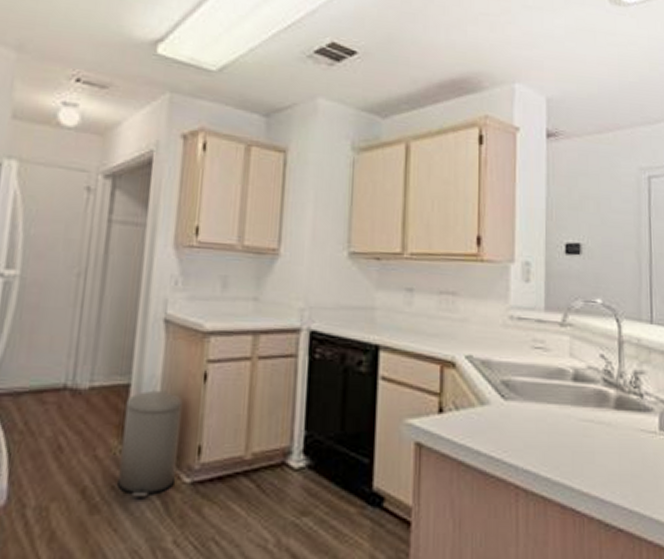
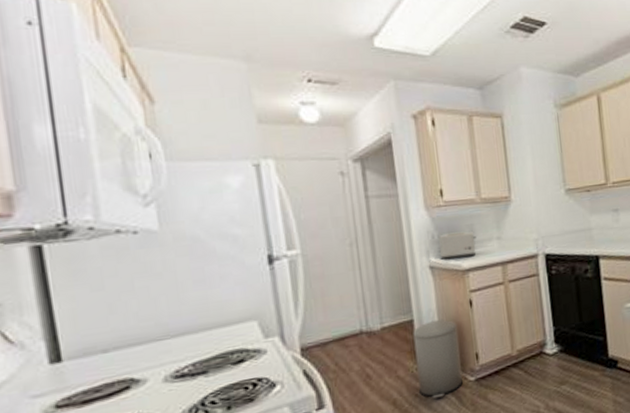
toaster: none [181,281,228,317] -> present [439,230,476,260]

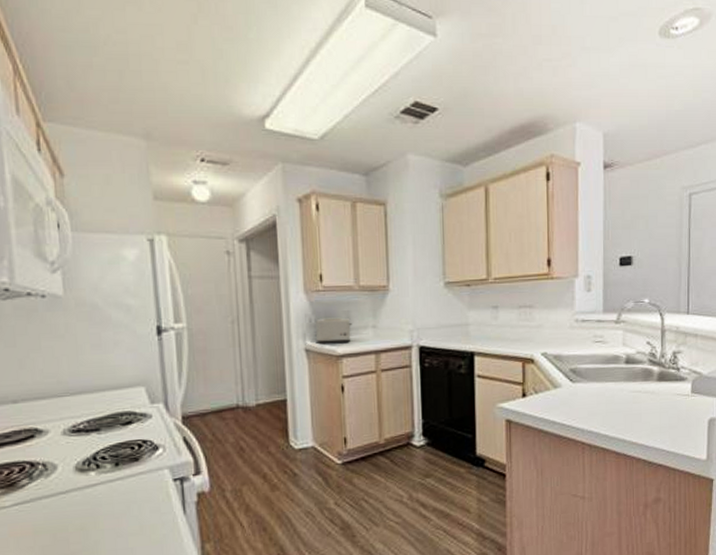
pedal bin: present [413,319,463,399] -> none [285,401,330,477]

